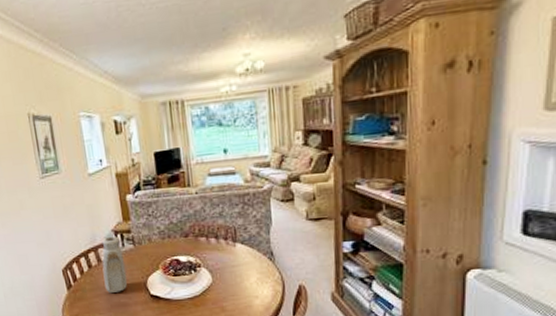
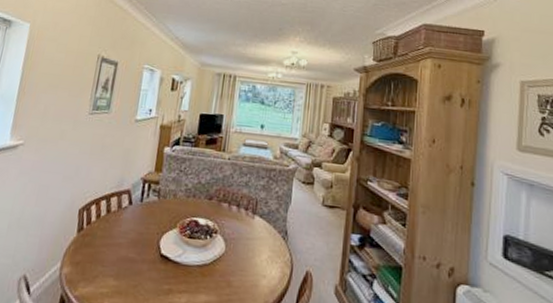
vase: present [101,236,128,293] -> none [117,184,146,245]

